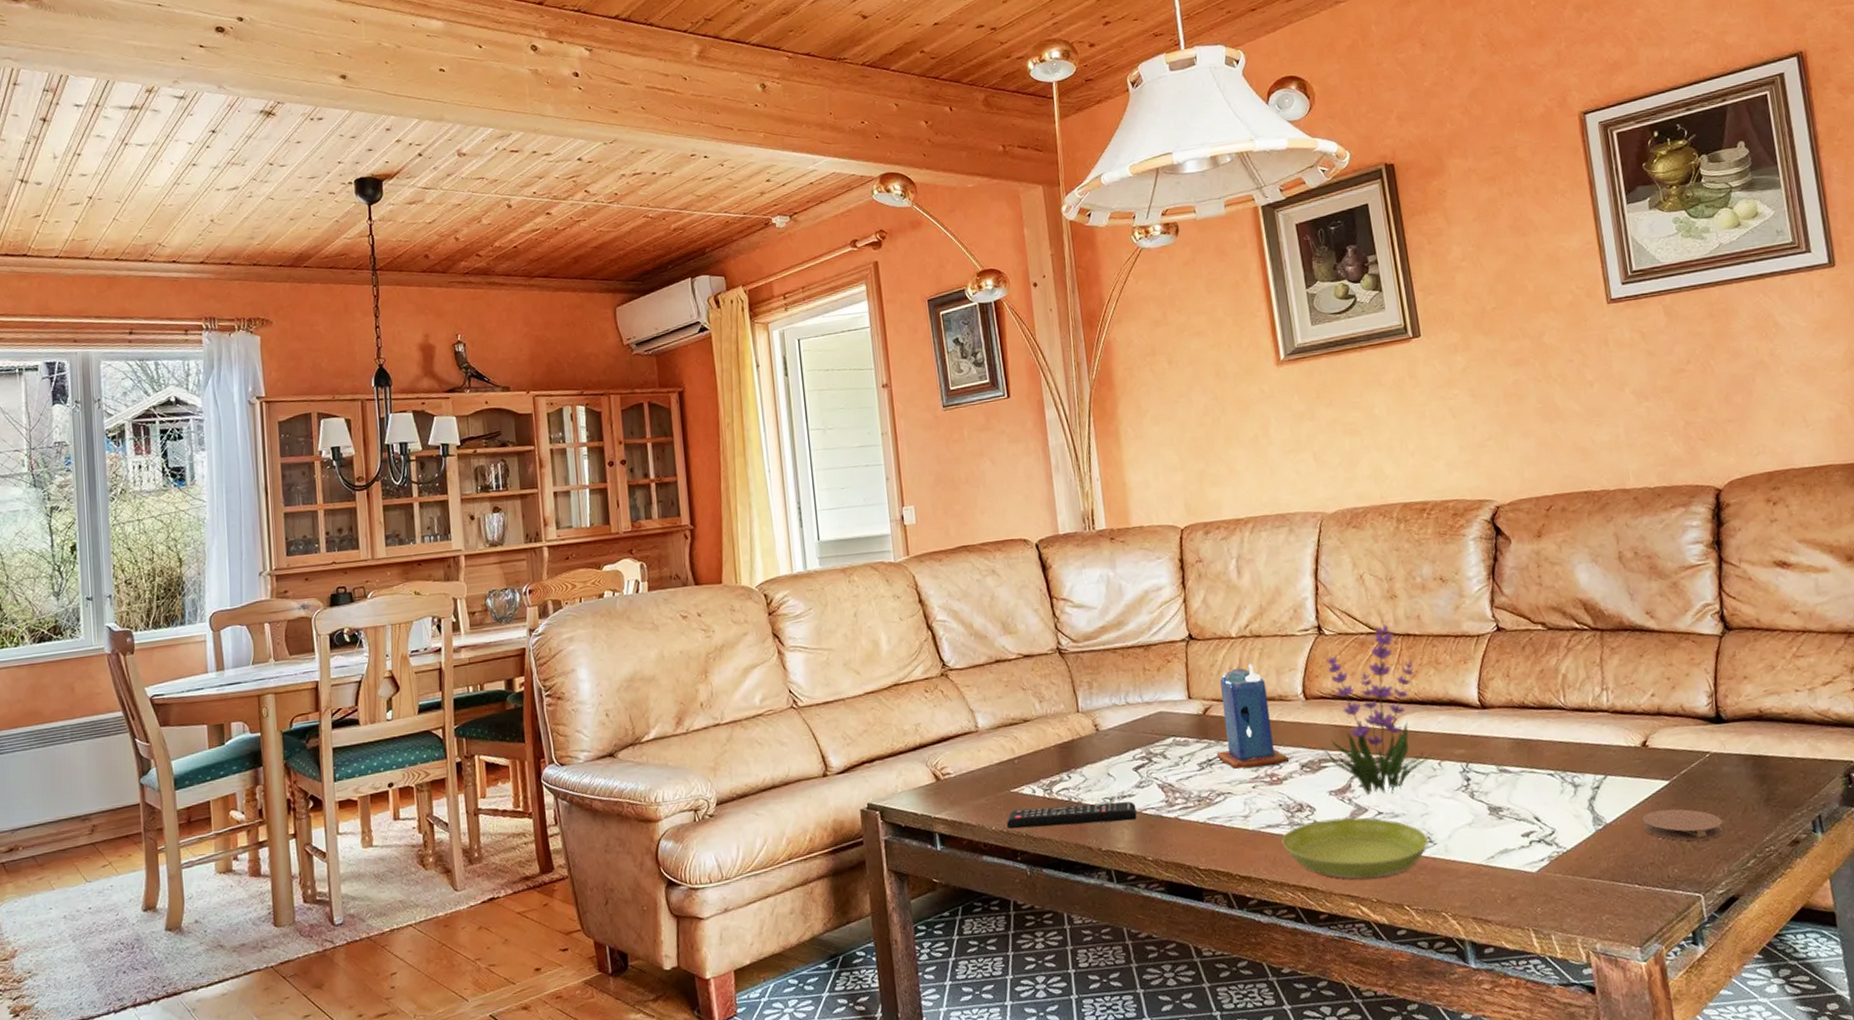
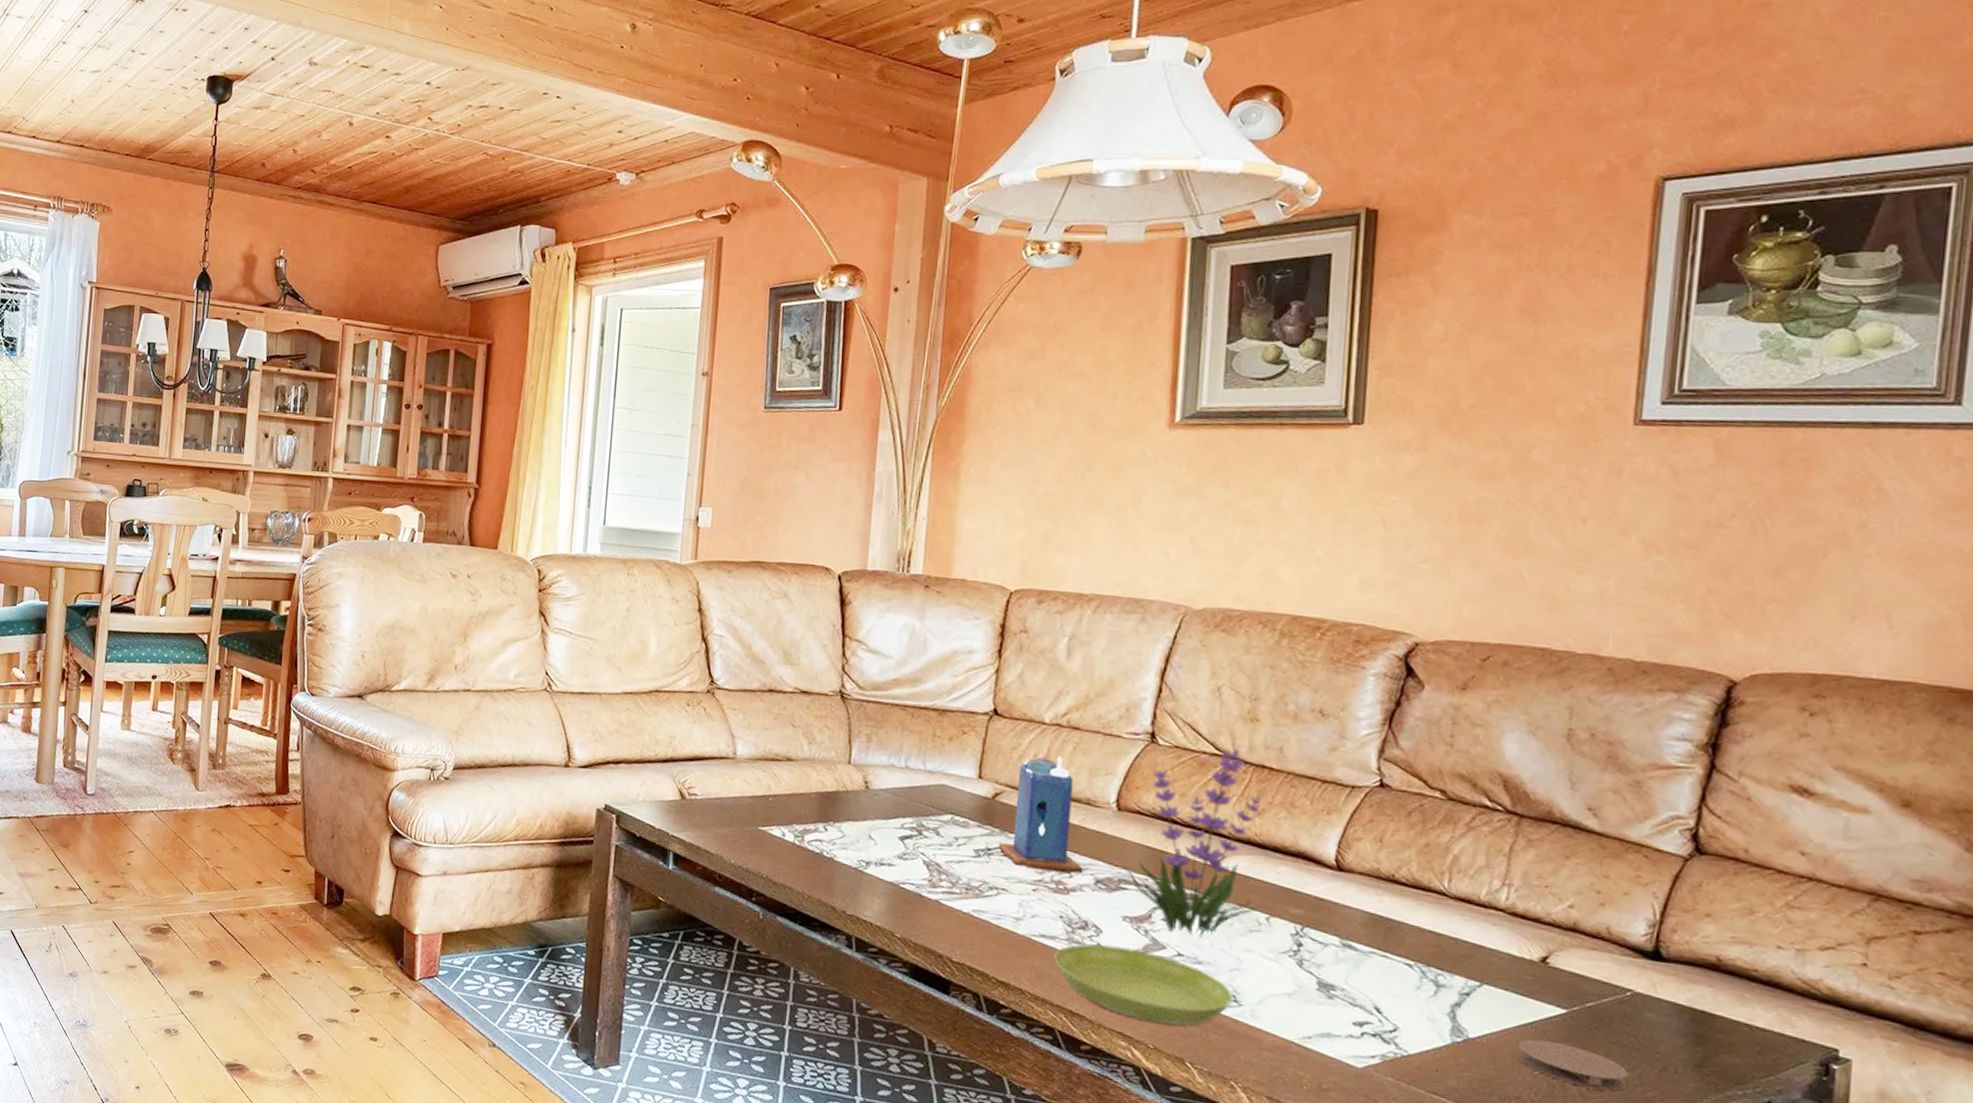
remote control: present [1006,801,1137,830] -> none [747,848,894,892]

